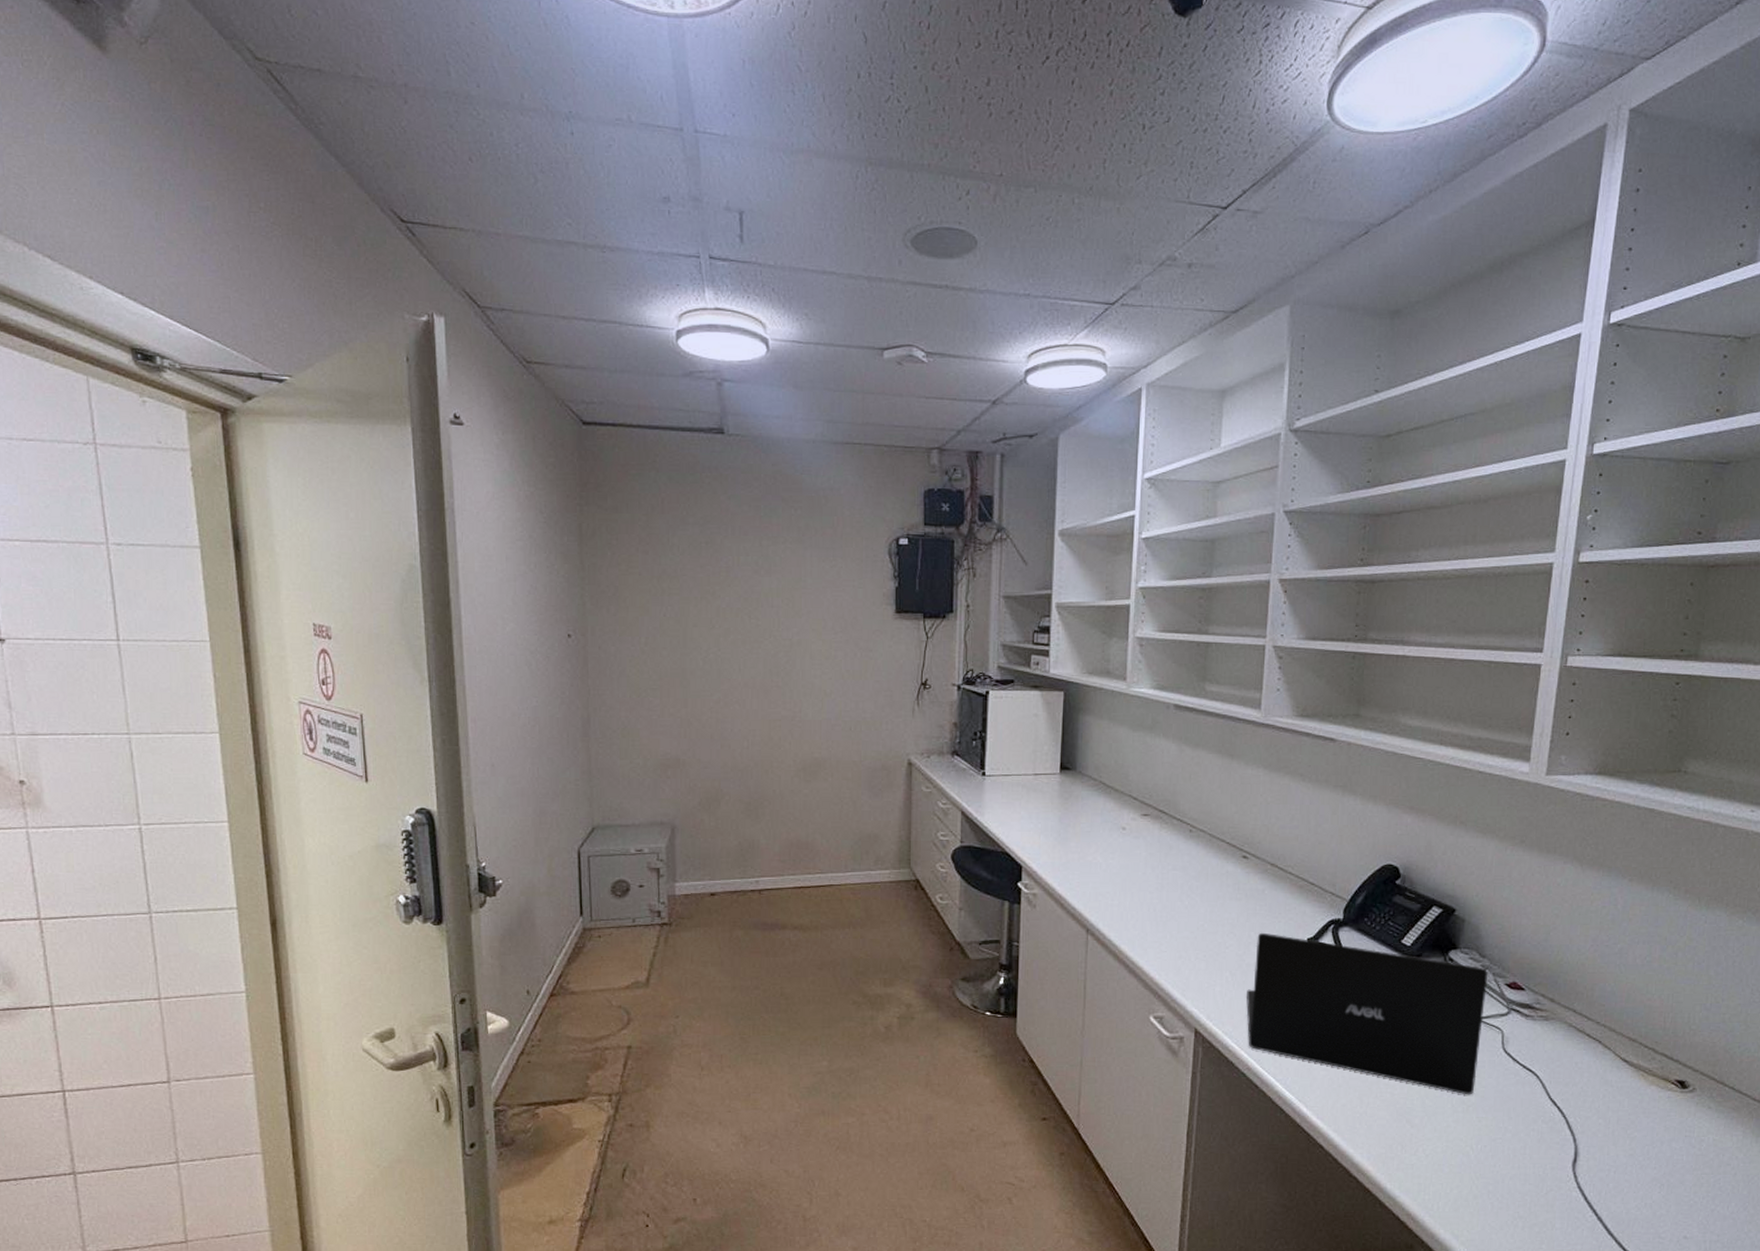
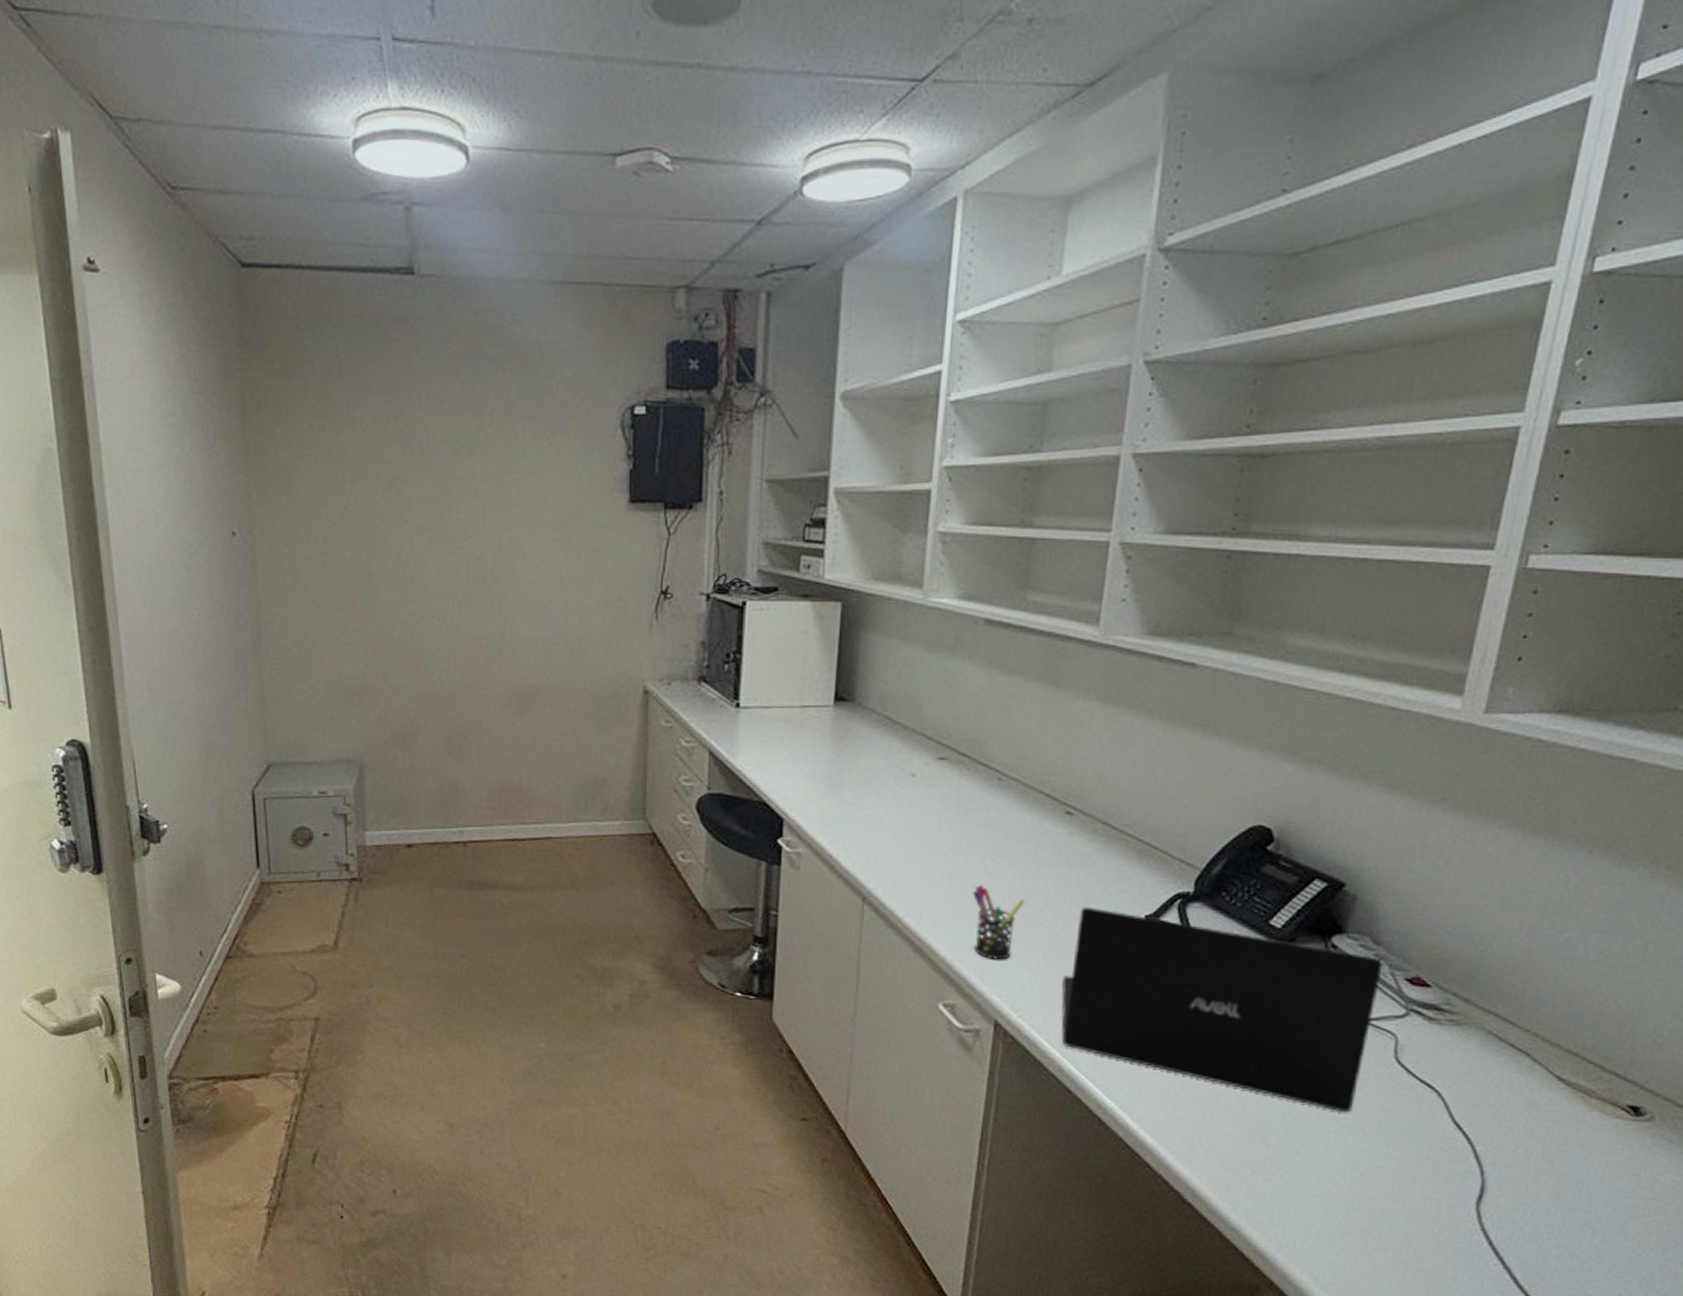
pen holder: none [1172,917,1214,978] -> present [971,885,1025,960]

